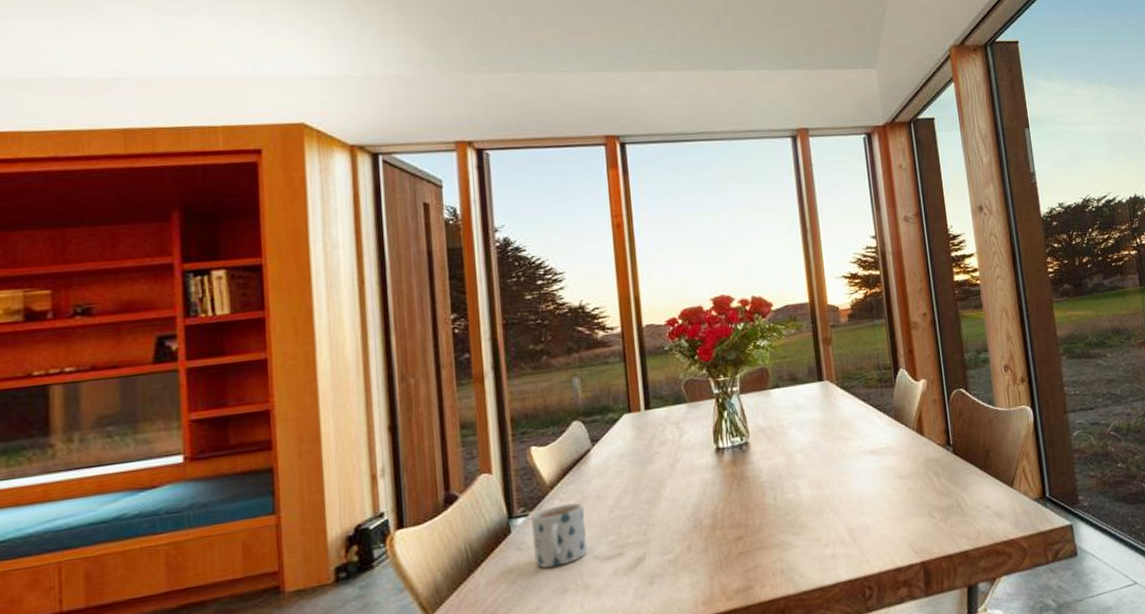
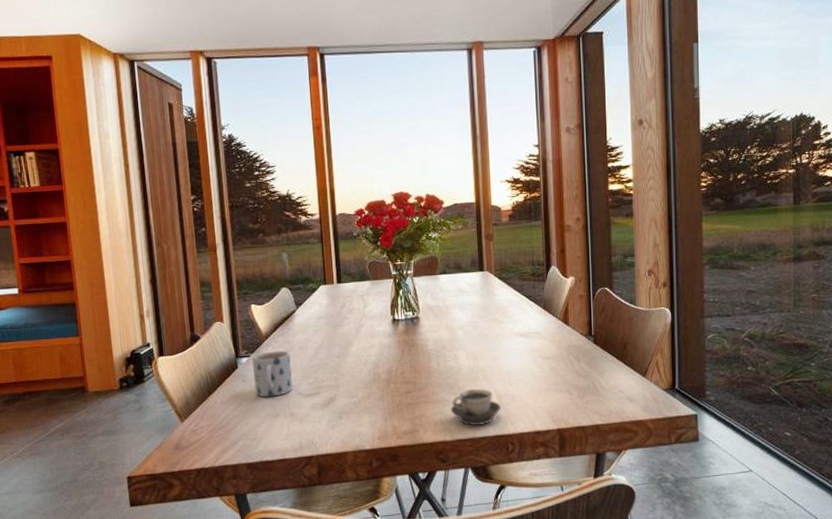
cup: none [793,523,853,572] -> present [451,388,501,425]

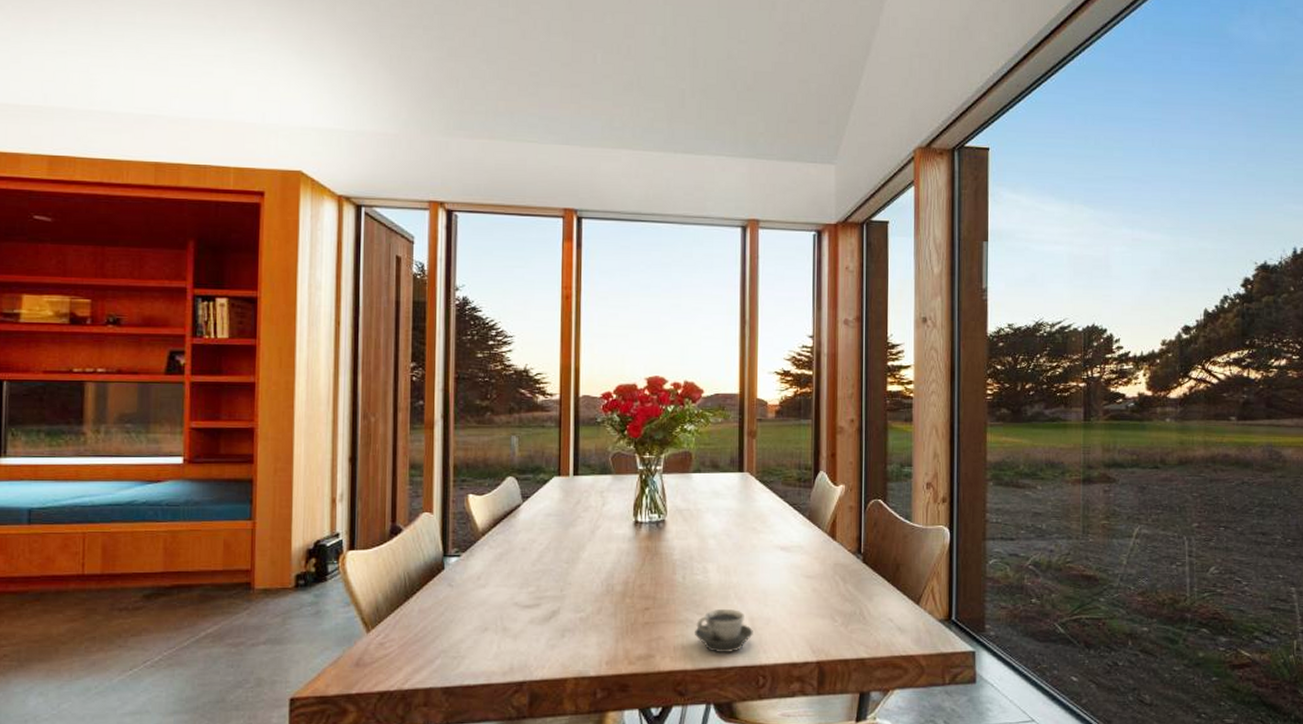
mug: present [252,351,292,397] -> none [462,551,509,607]

